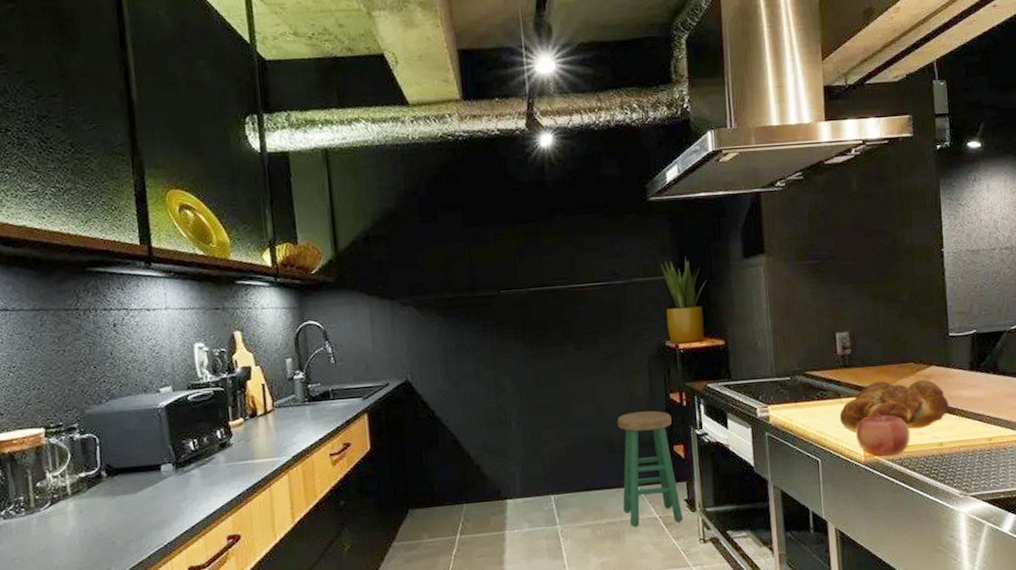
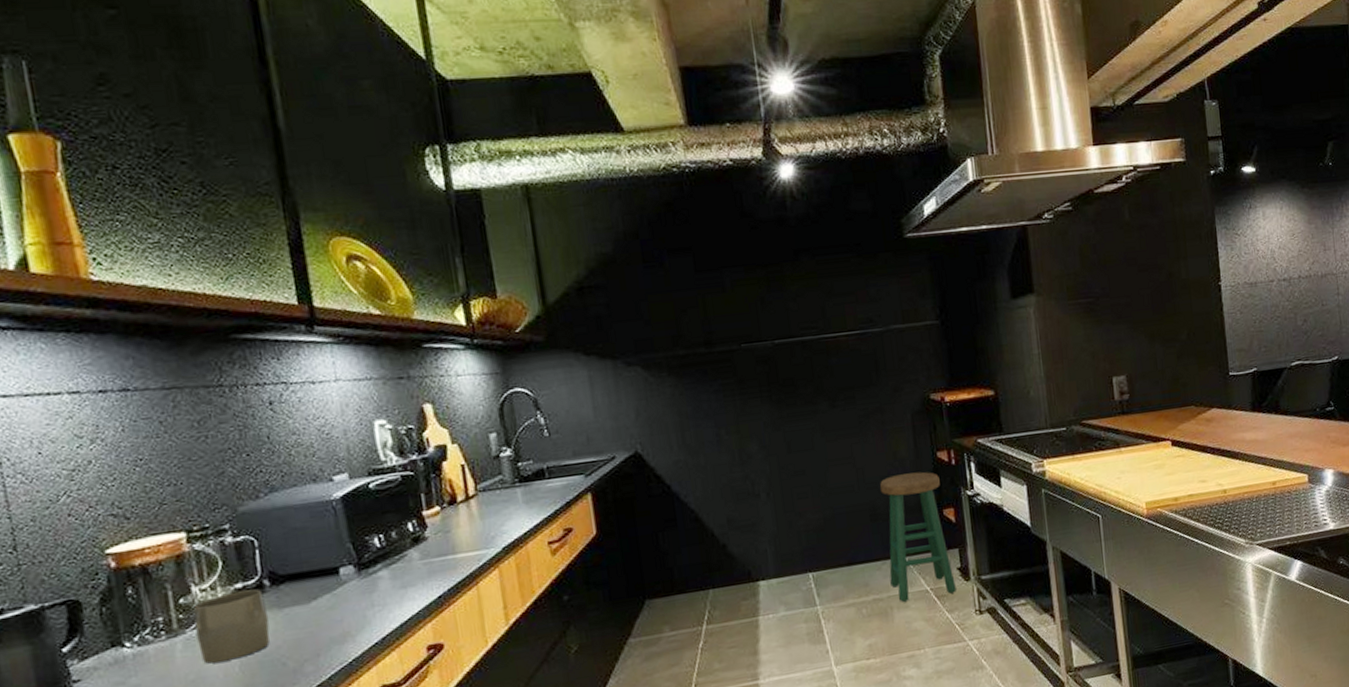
mug: none [46,478,105,538] -> present [193,588,270,664]
planter: present [660,257,707,344] -> none [920,299,973,396]
bread loaf: present [839,379,949,434] -> none [1119,423,1232,485]
fruit: present [855,412,910,457] -> none [1136,461,1193,509]

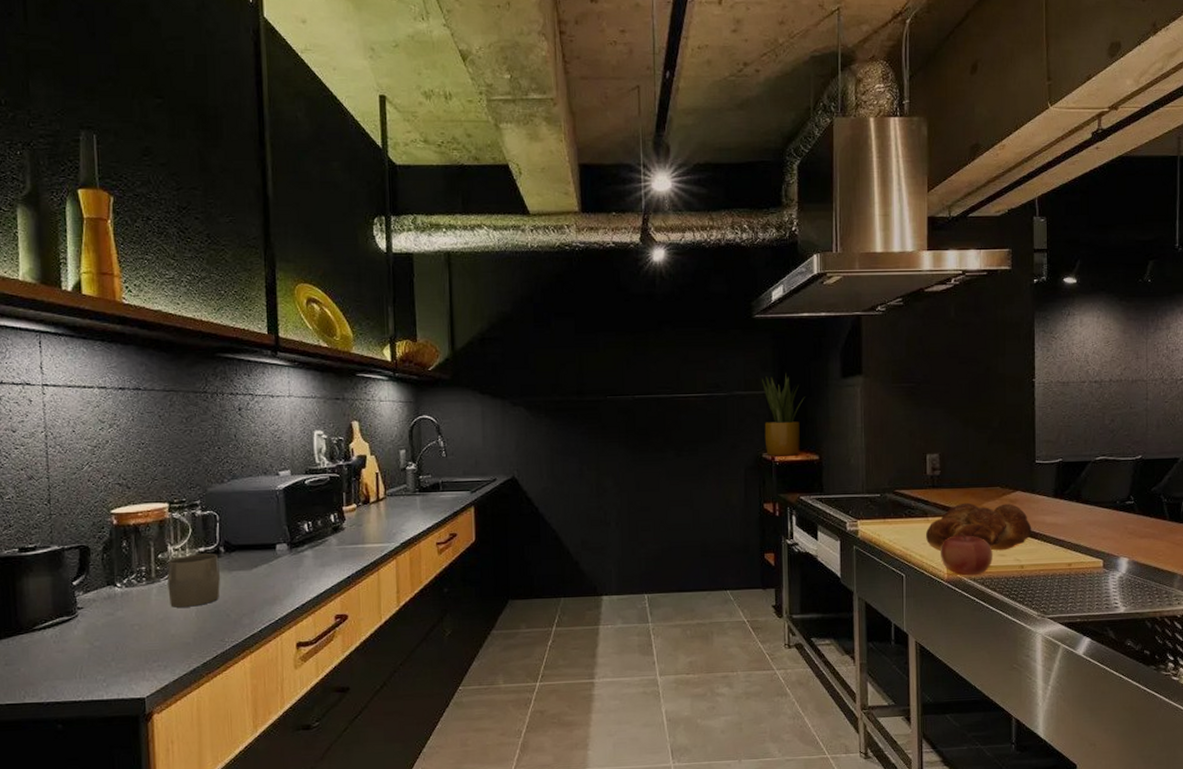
stool: present [880,471,956,602] -> none [712,519,770,629]
planter: none [920,299,973,396] -> present [761,373,805,456]
bread loaf: none [1119,423,1232,485] -> present [925,502,1032,552]
fruit: none [1136,461,1193,509] -> present [939,533,993,576]

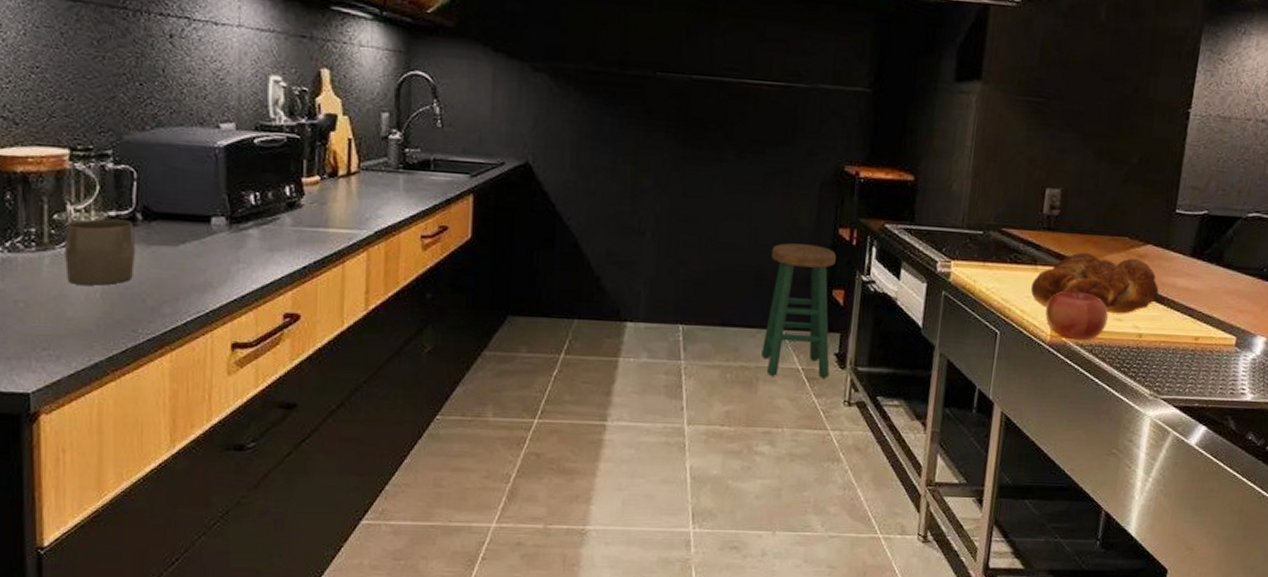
stool: none [712,519,770,629] -> present [761,243,836,378]
planter: present [761,373,805,456] -> none [849,68,907,173]

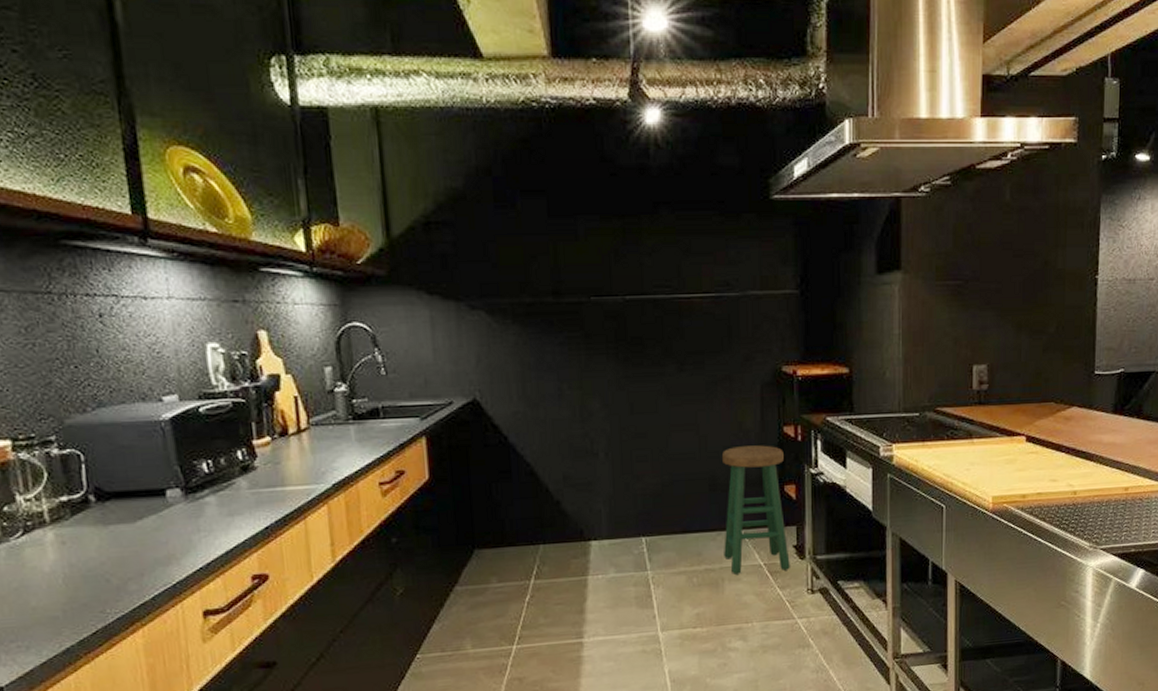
mug: present [65,218,136,286] -> none [17,503,94,573]
bread loaf: present [1030,252,1159,314] -> none [969,421,1087,478]
fruit: present [1045,288,1108,341] -> none [985,456,1043,505]

